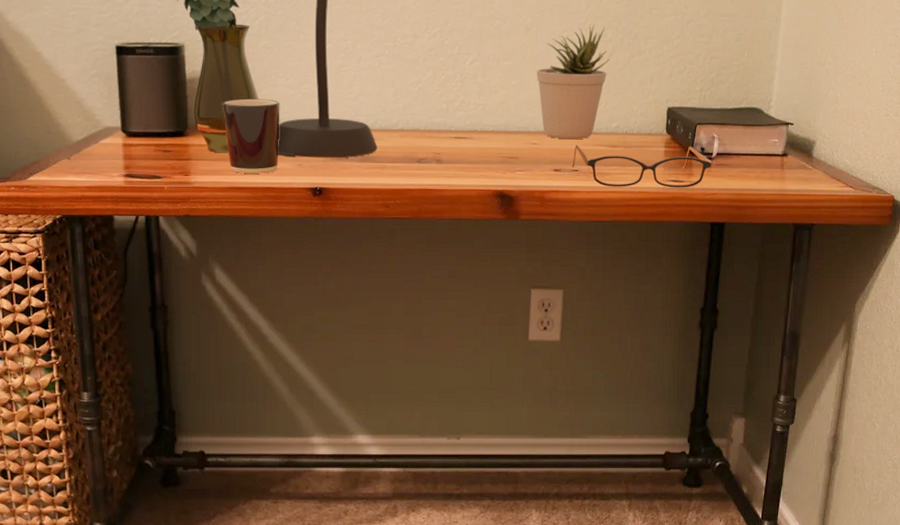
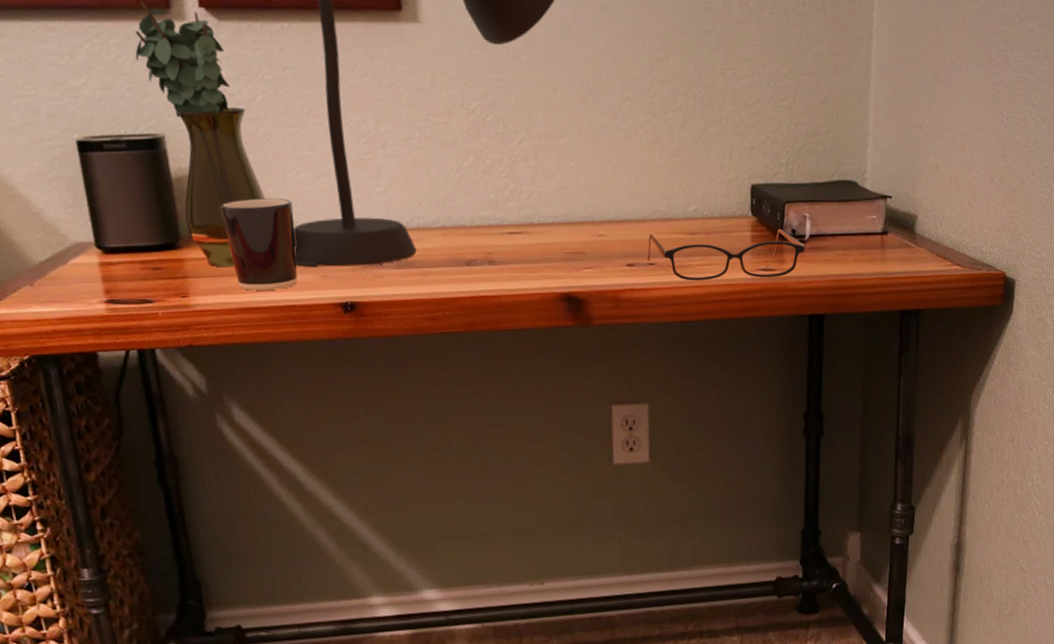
potted plant: present [537,25,610,140] -> none [598,91,681,229]

